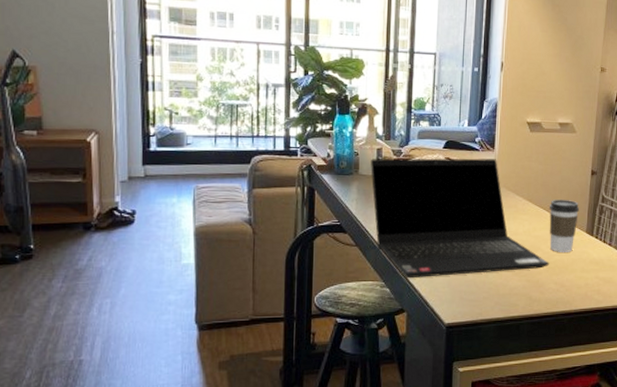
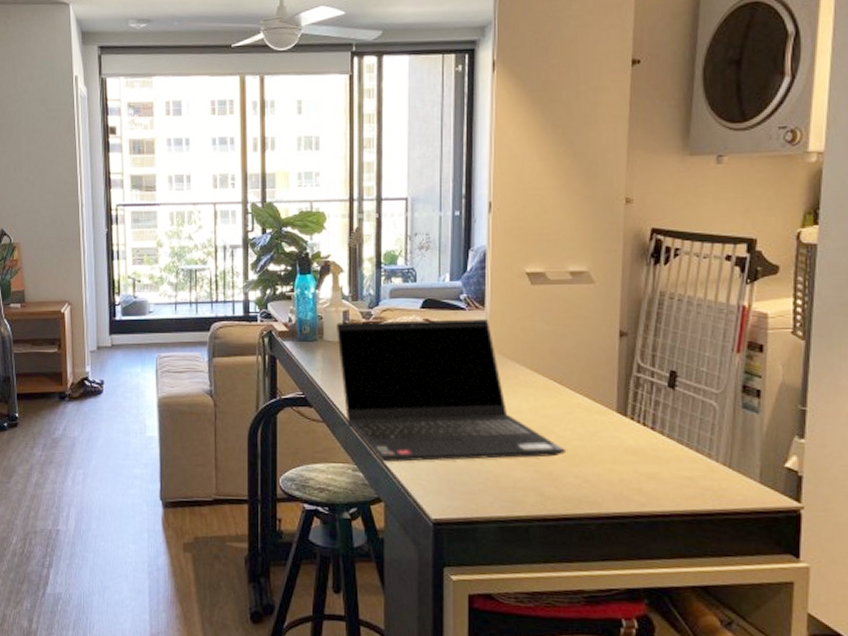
coffee cup: present [549,200,580,252] -> none [561,369,606,437]

